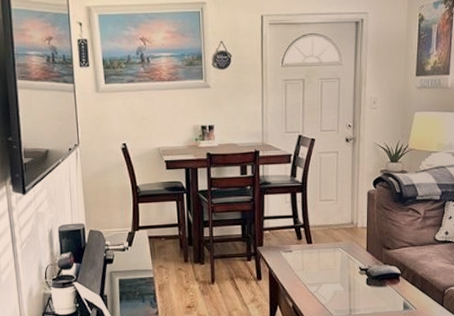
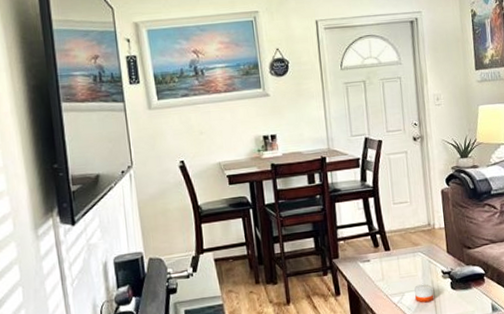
candle: none [331,277,349,295] -> present [414,284,434,303]

